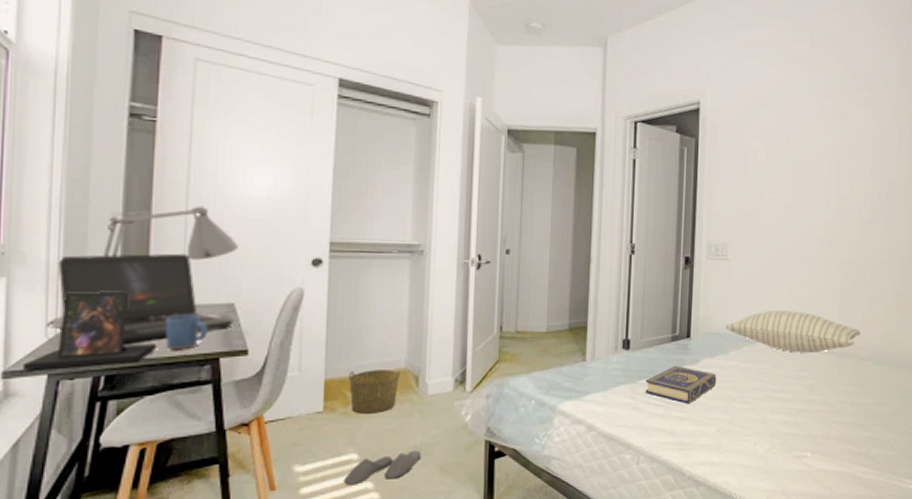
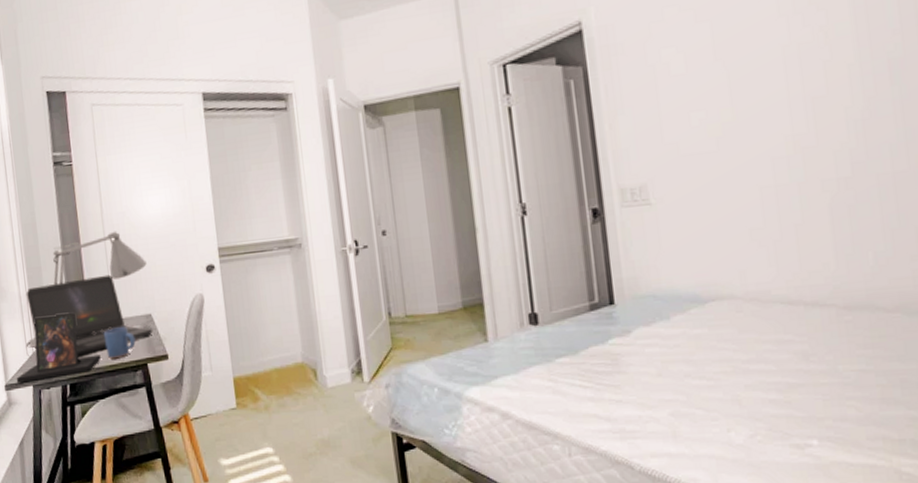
slippers: present [343,450,420,486] -> none [264,443,330,478]
basket: present [349,370,401,414] -> none [253,364,300,409]
book: present [645,365,717,404] -> none [564,338,660,384]
pillow: present [725,311,861,353] -> none [660,256,876,310]

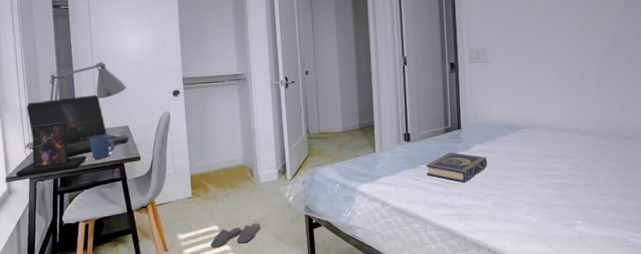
slippers: none [264,443,330,478] -> present [210,223,260,248]
book: none [564,338,660,384] -> present [426,152,488,183]

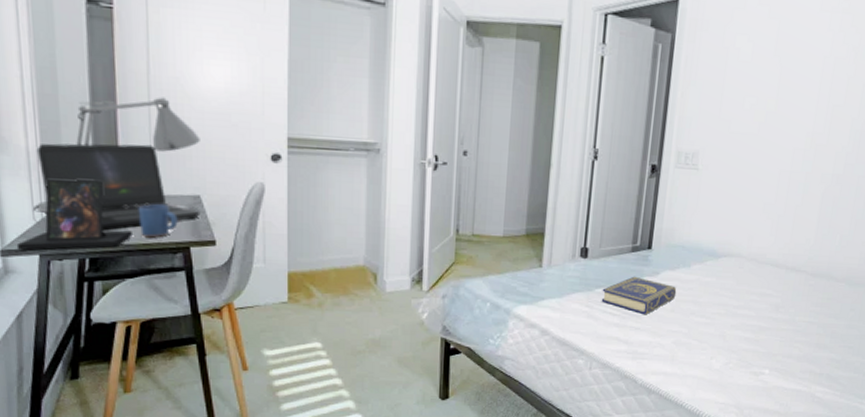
slippers: present [210,223,260,248] -> none [309,342,379,371]

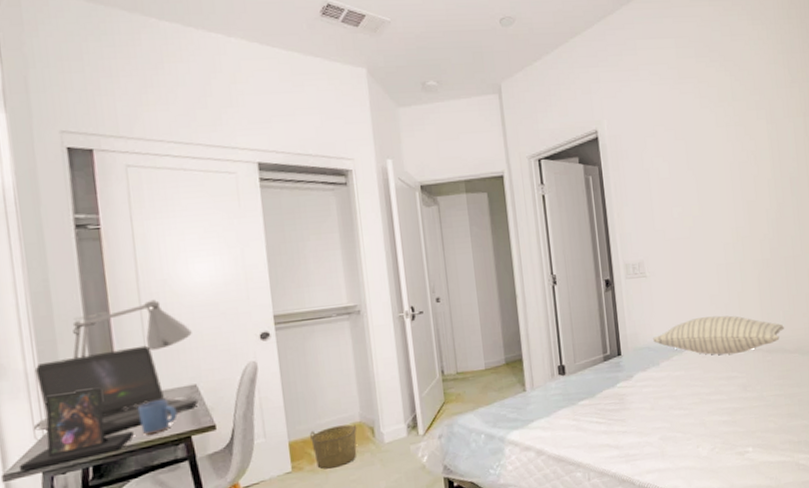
basket: none [311,265,360,307] -> present [310,424,357,469]
book: present [601,276,677,315] -> none [585,383,653,418]
pillow: none [690,225,837,271] -> present [653,315,784,355]

